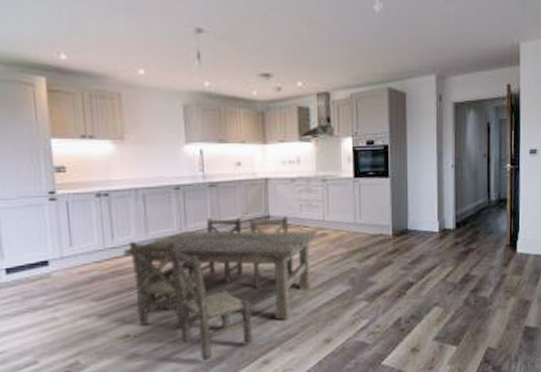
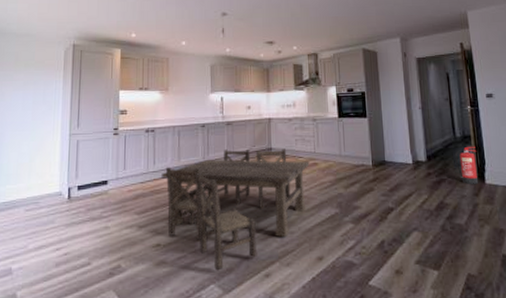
fire extinguisher: none [486,211,511,254] -> present [454,146,478,184]

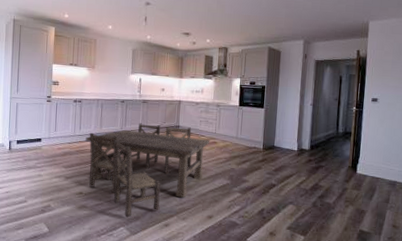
fire extinguisher: present [454,146,478,184] -> none [334,141,354,173]

